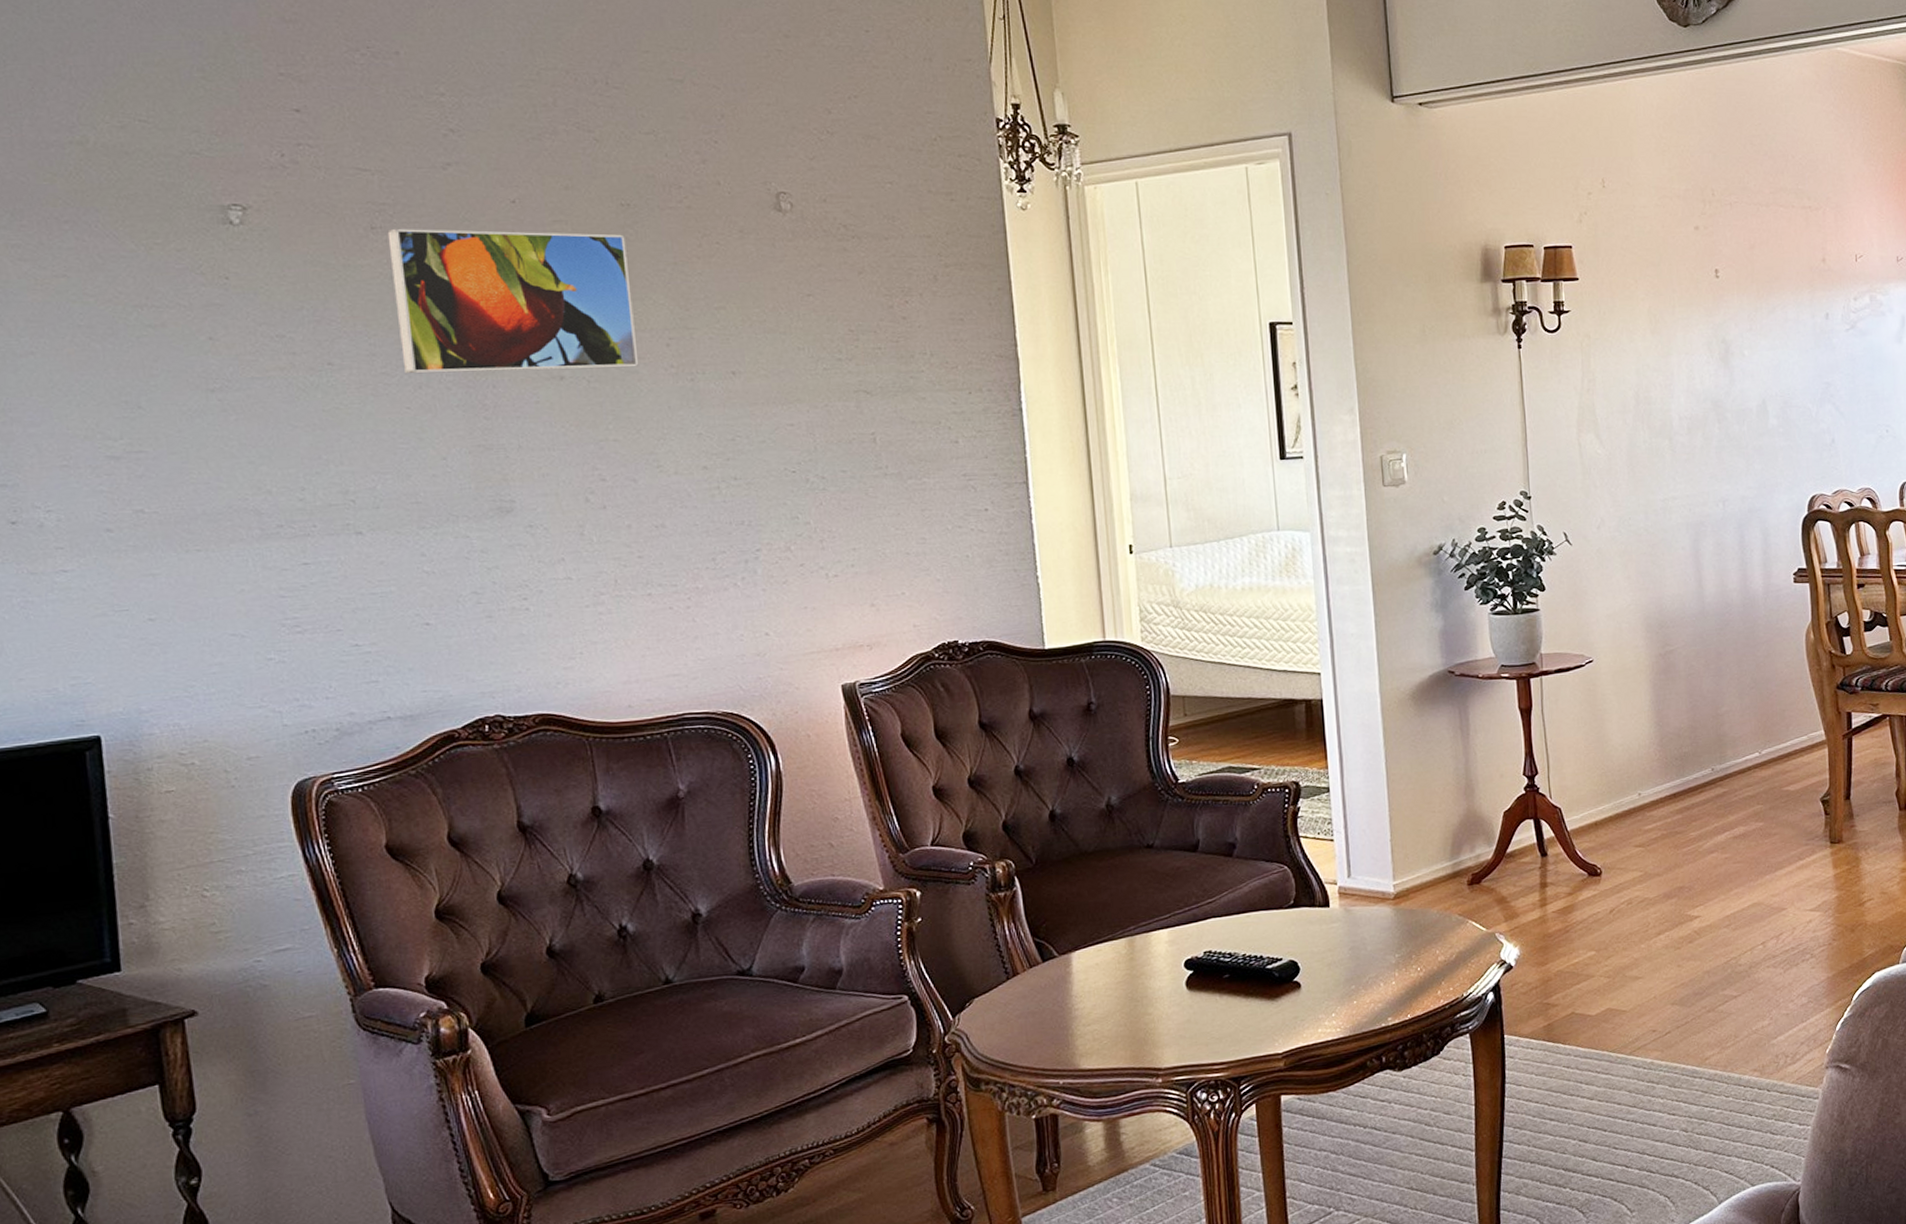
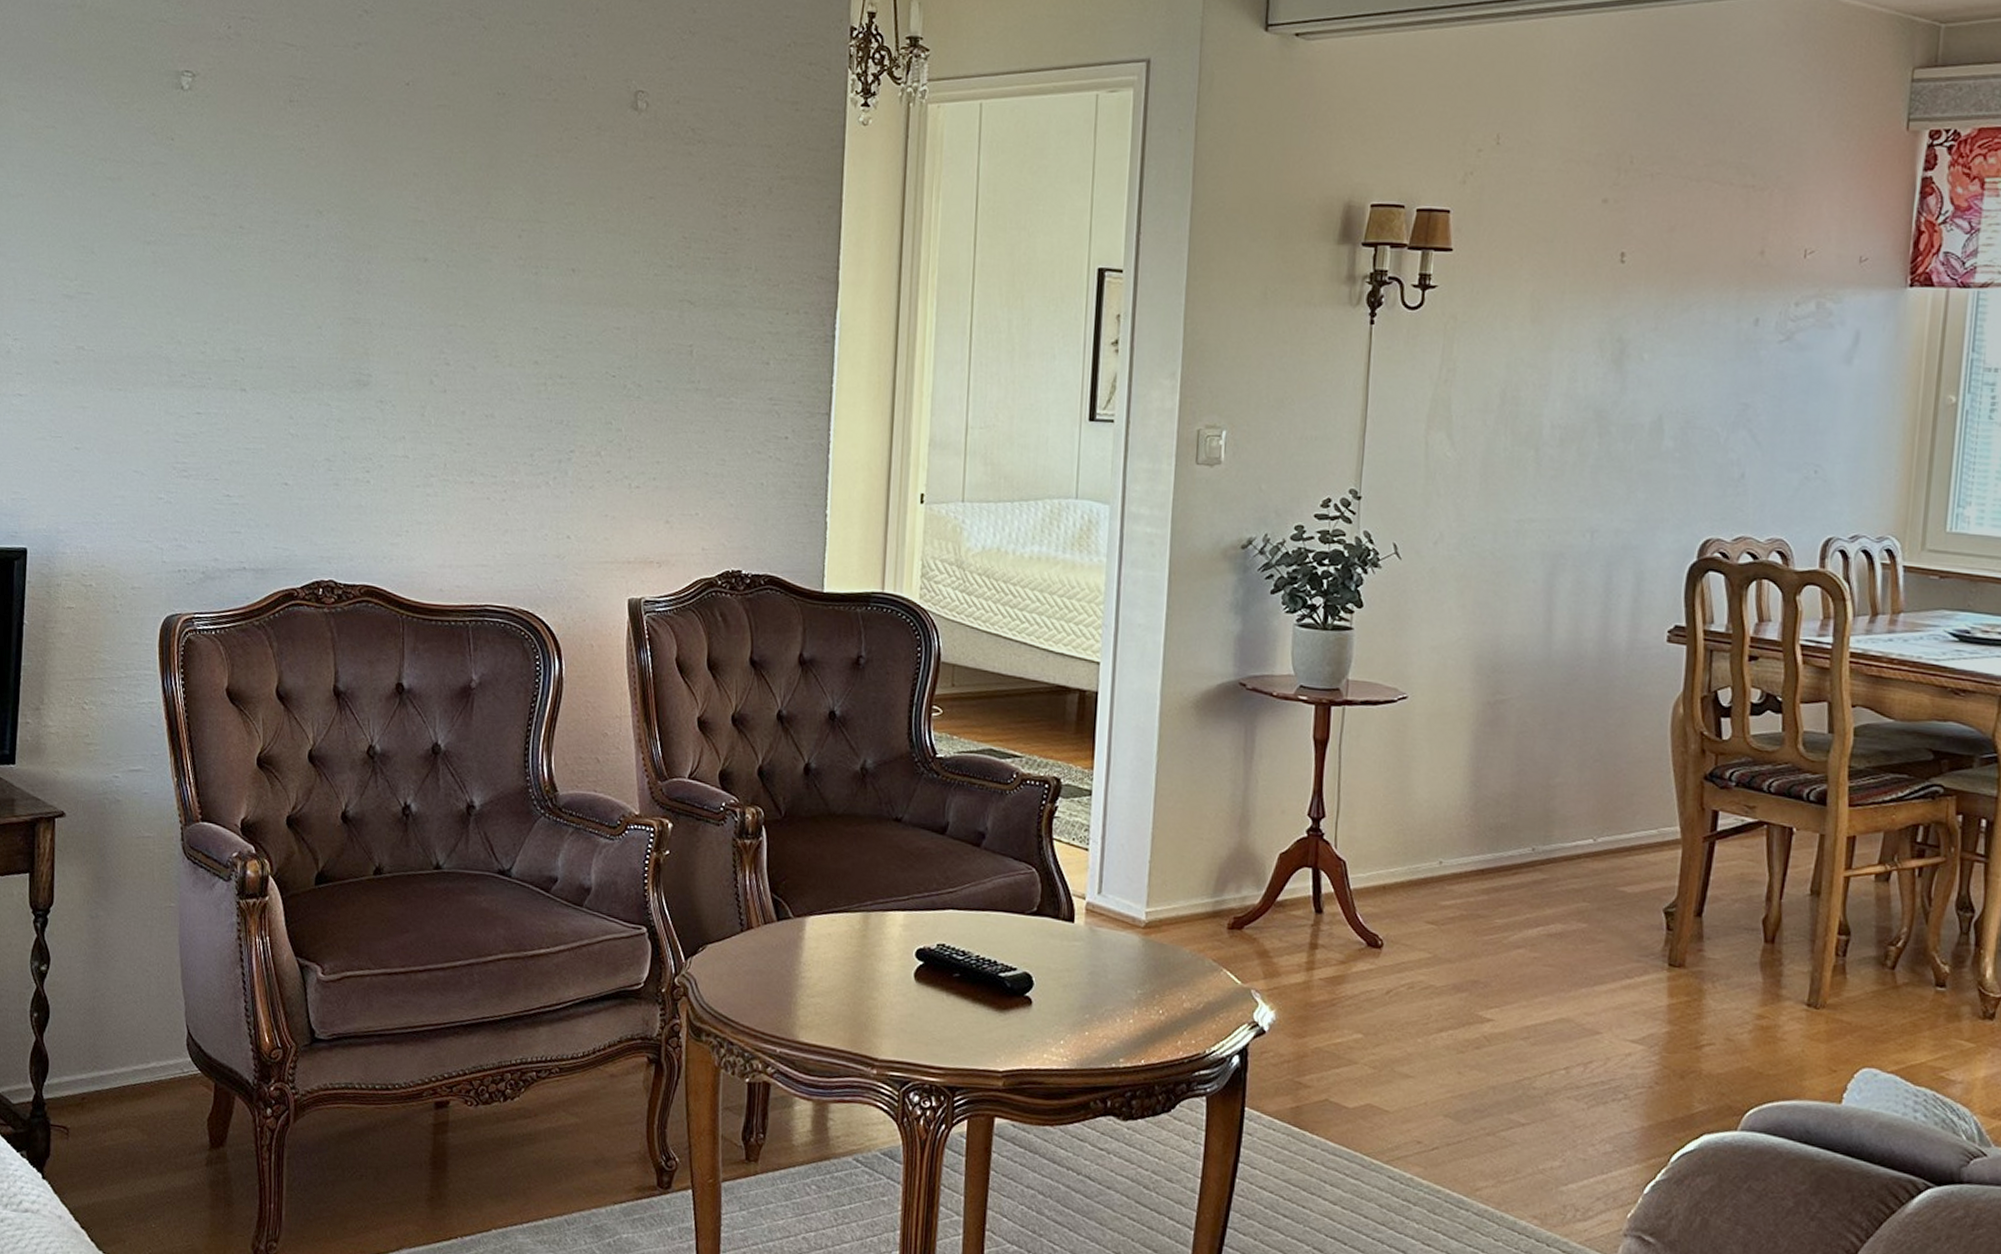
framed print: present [387,228,639,374] -> none [298,102,497,256]

